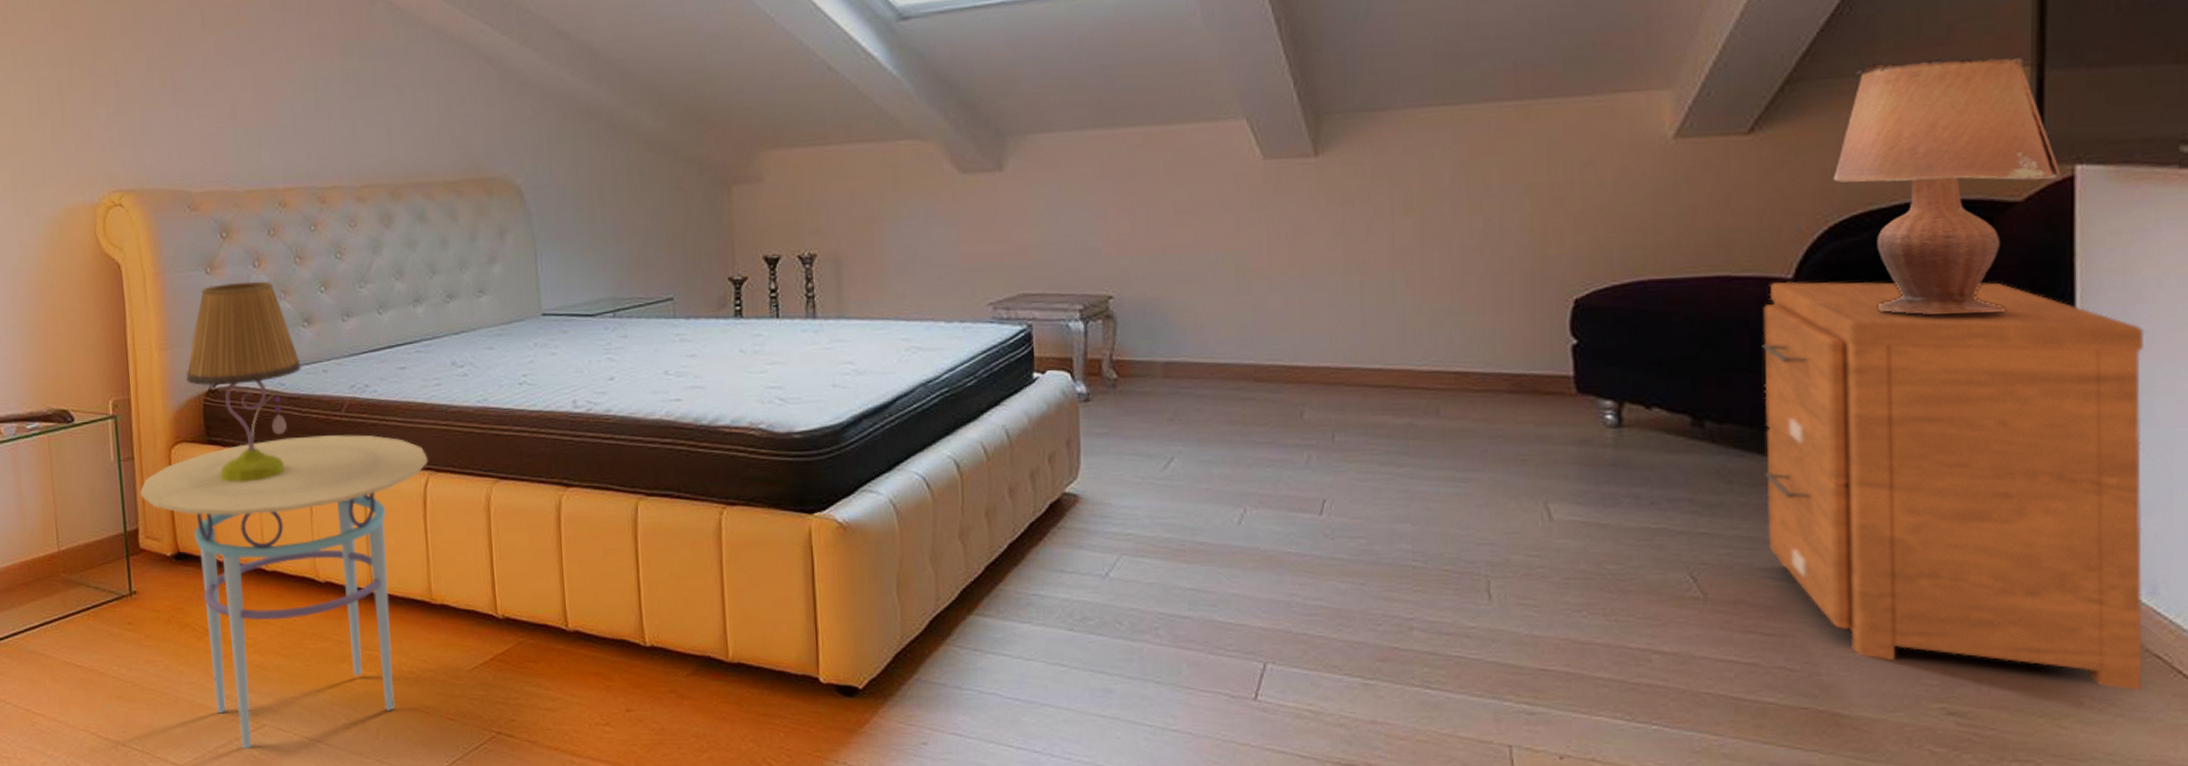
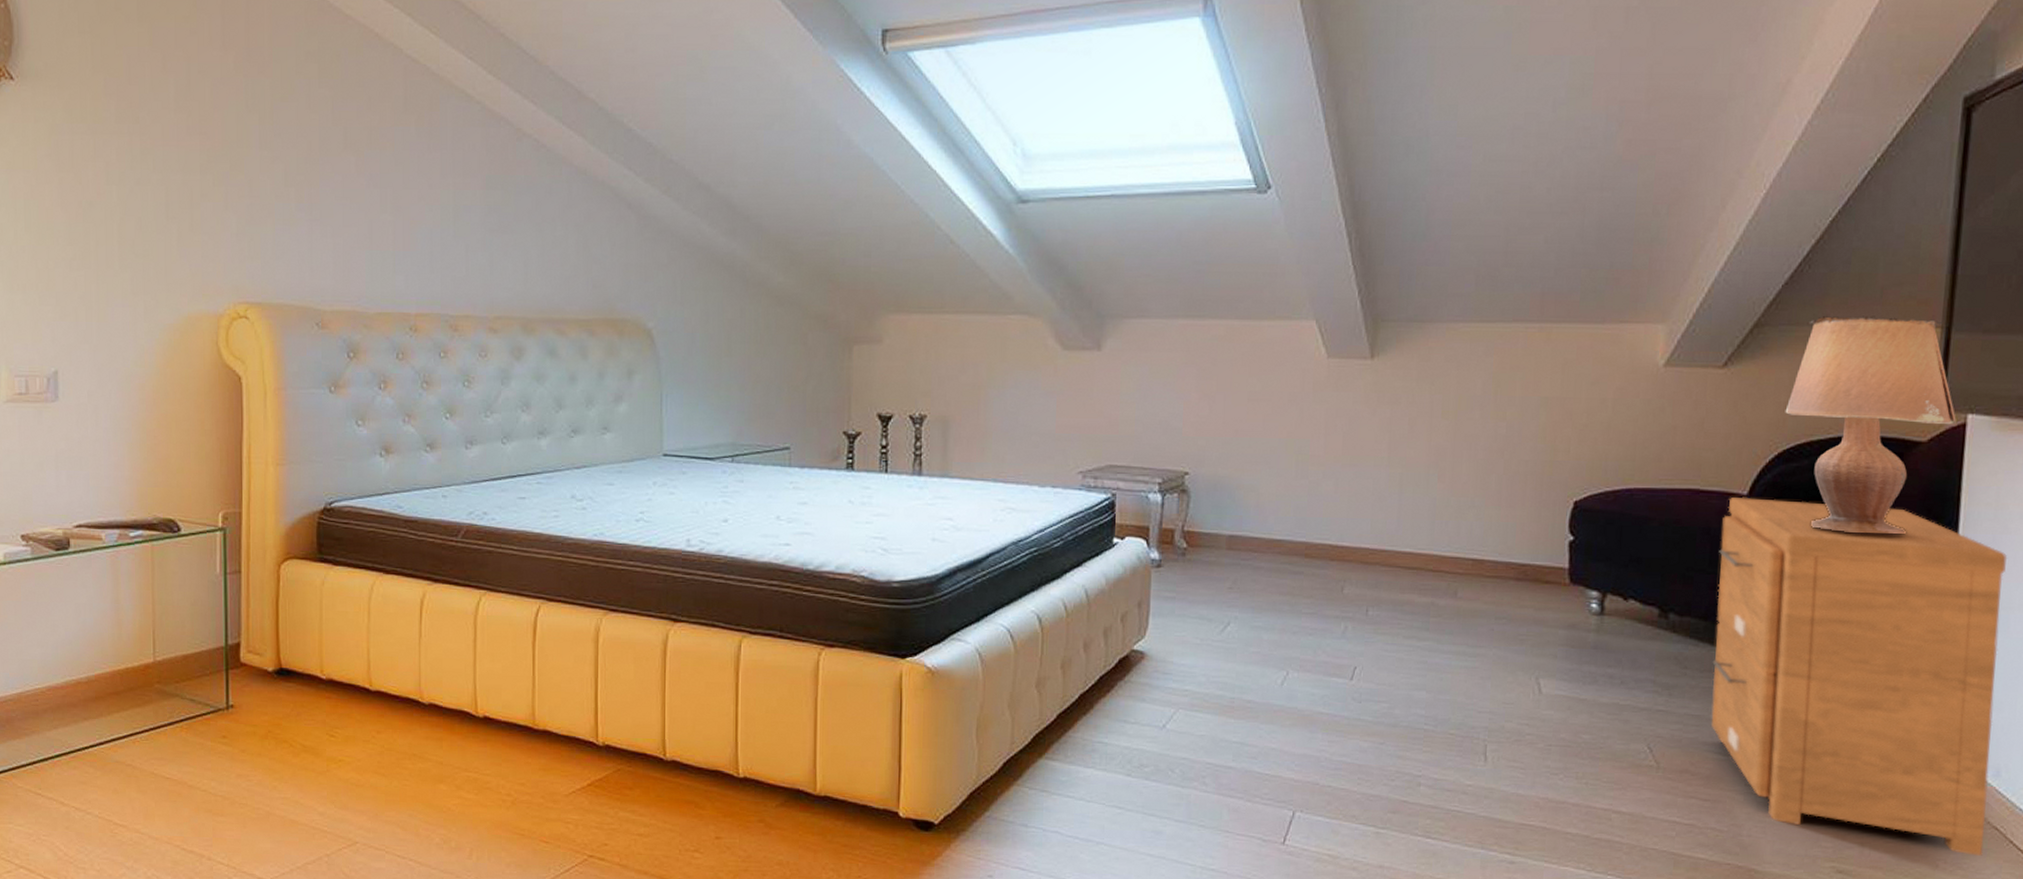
side table: present [139,434,428,749] -> none [244,559,541,865]
table lamp: present [185,281,301,482] -> none [301,403,421,602]

